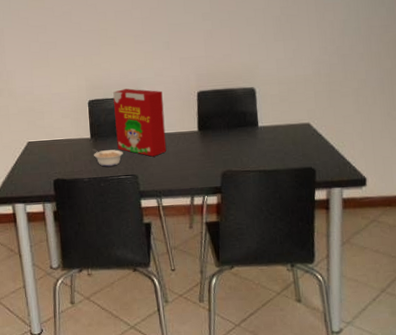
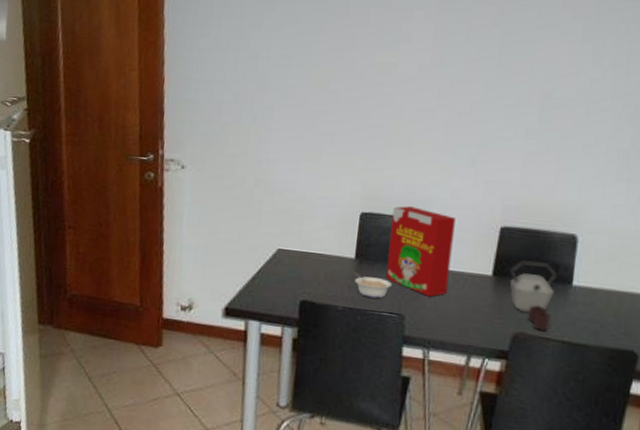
kettle: none [210,113,248,166] -> present [509,260,559,331]

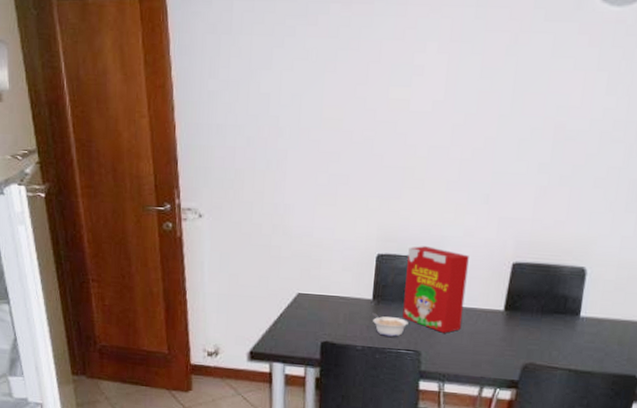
kettle: present [509,260,559,331] -> none [520,294,567,361]

